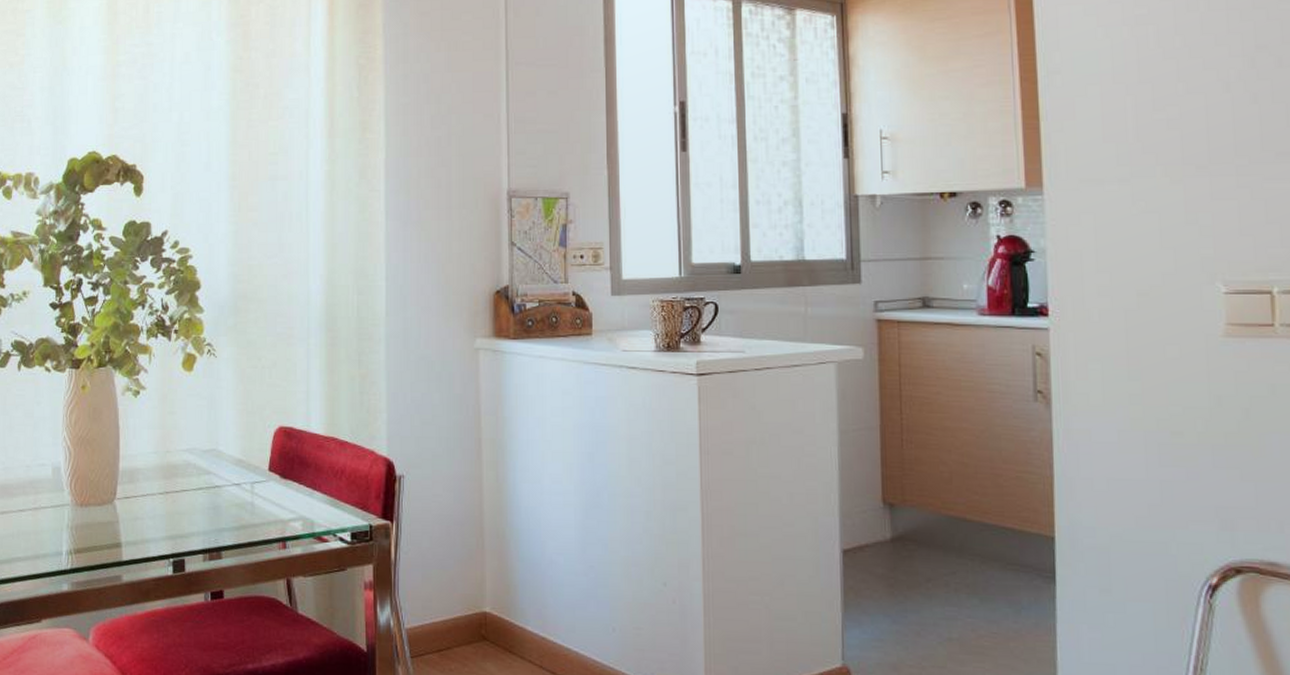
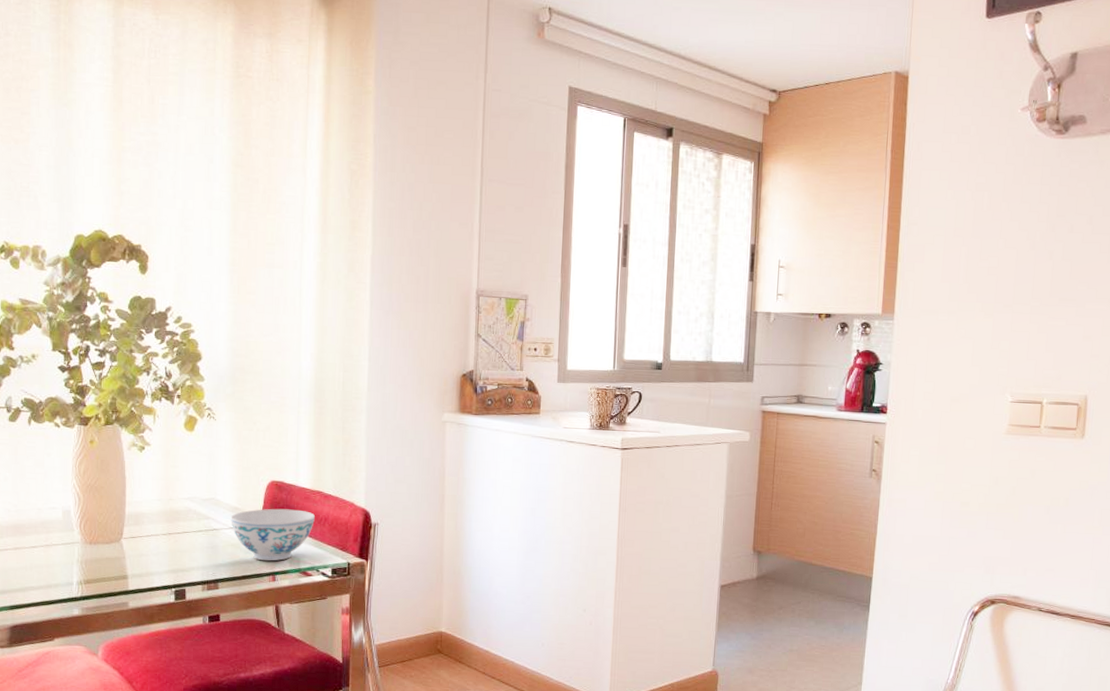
bowl: none [234,460,329,524] -> present [231,508,315,561]

